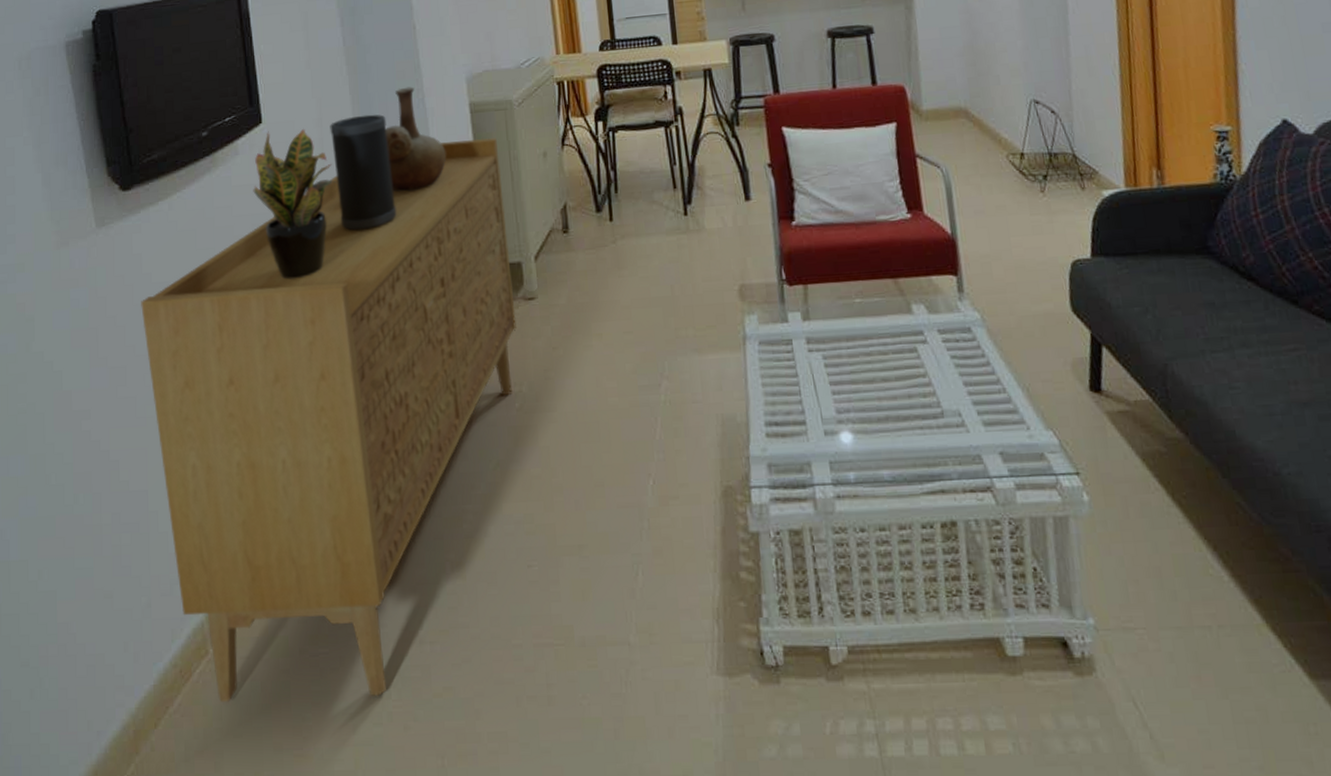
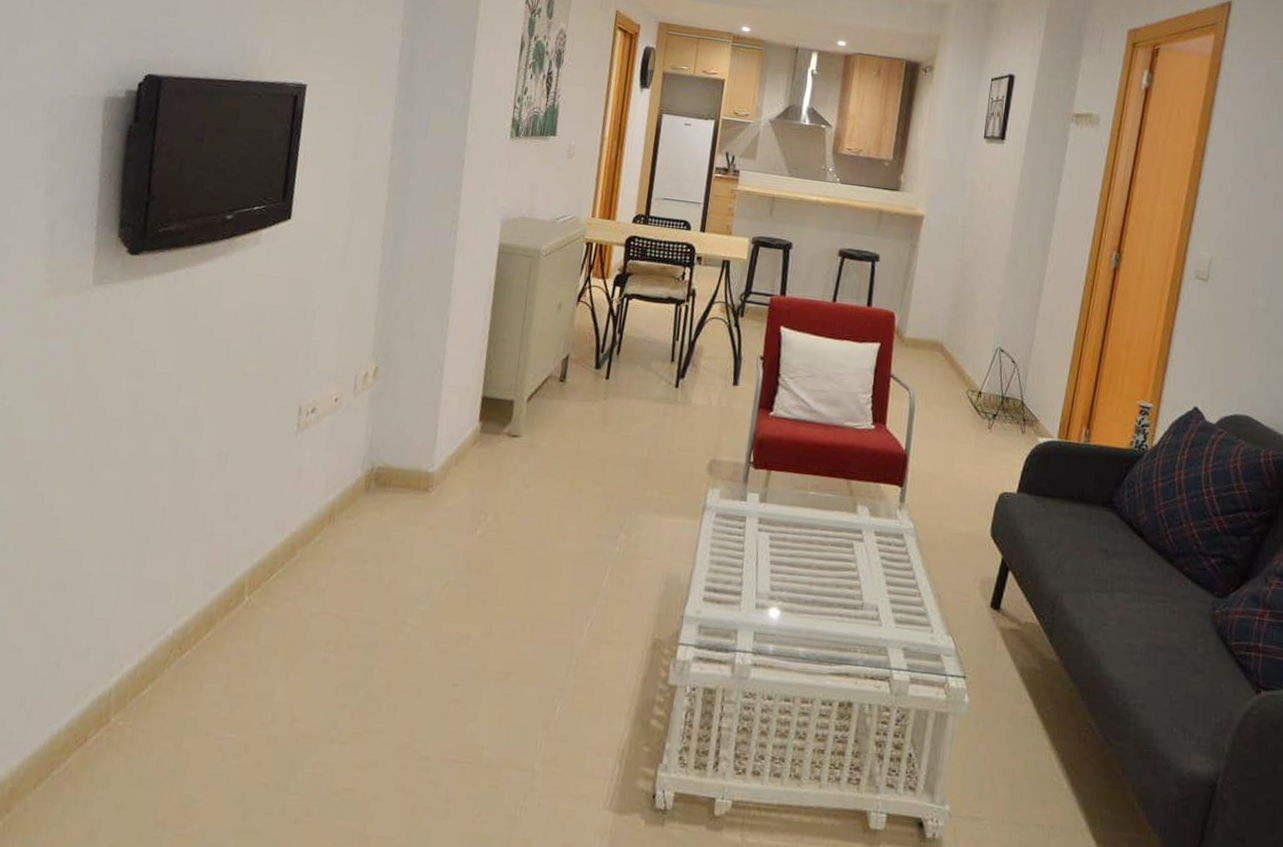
sideboard: present [141,138,517,703] -> none [91,275,518,788]
potted plant: present [253,128,337,280] -> none [265,228,353,375]
speaker: present [330,114,397,231] -> none [347,232,416,341]
vase: present [386,87,447,192] -> none [405,216,466,315]

